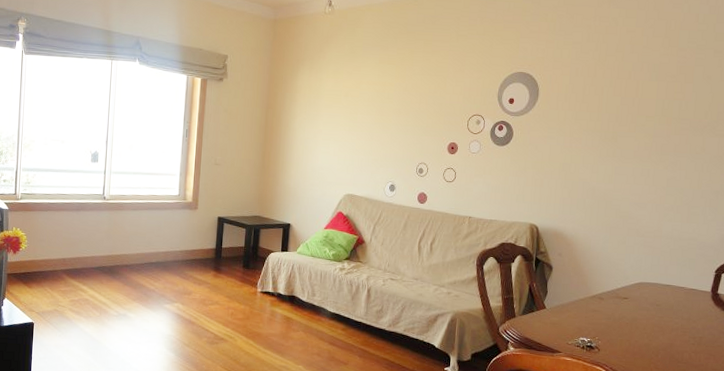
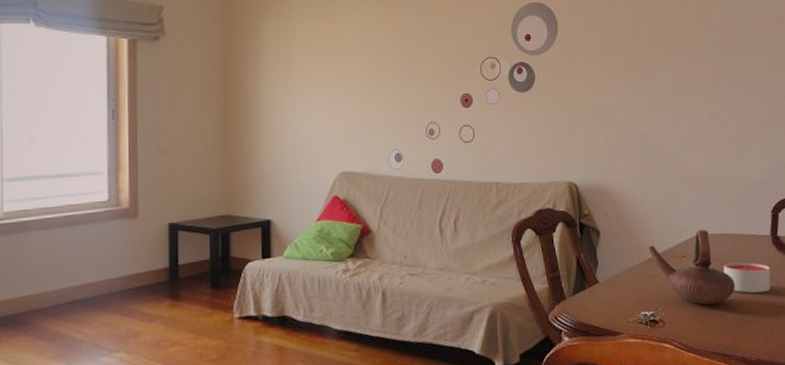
teapot: none [593,277,670,342] -> present [647,229,735,305]
candle: none [661,309,706,339] -> present [723,262,771,293]

